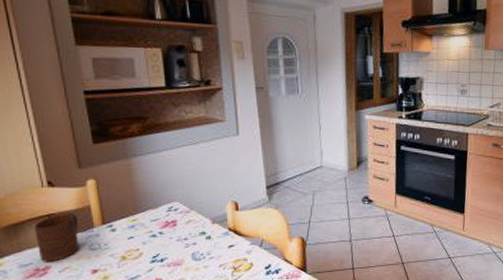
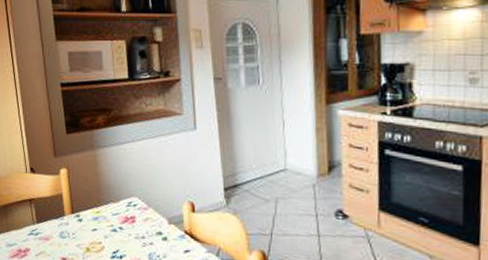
cup: present [35,212,79,262] -> none [19,199,53,245]

